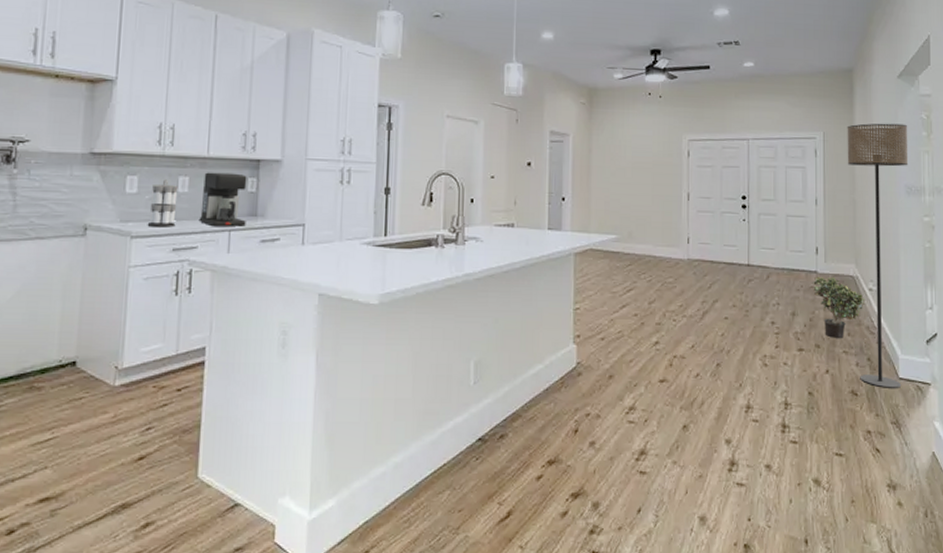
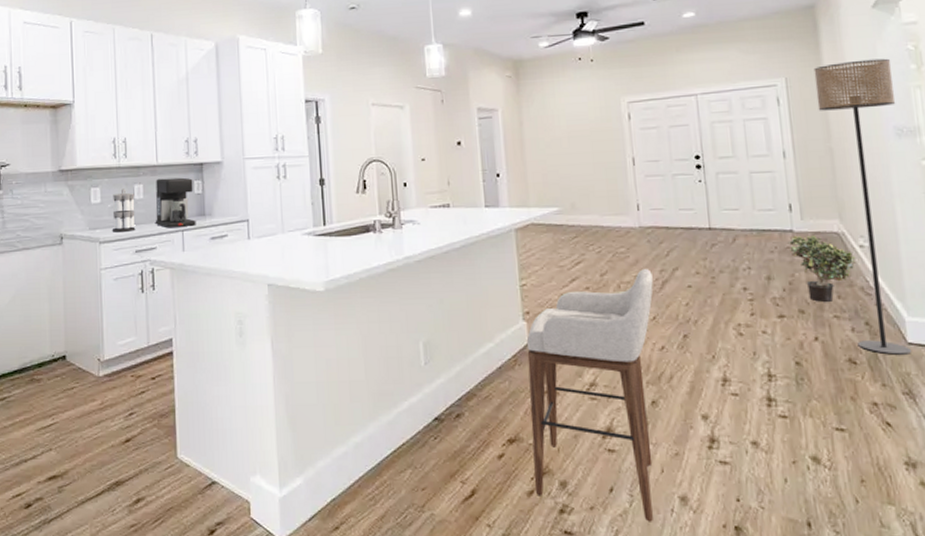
bar stool: none [568,298,695,541] -> present [526,268,653,522]

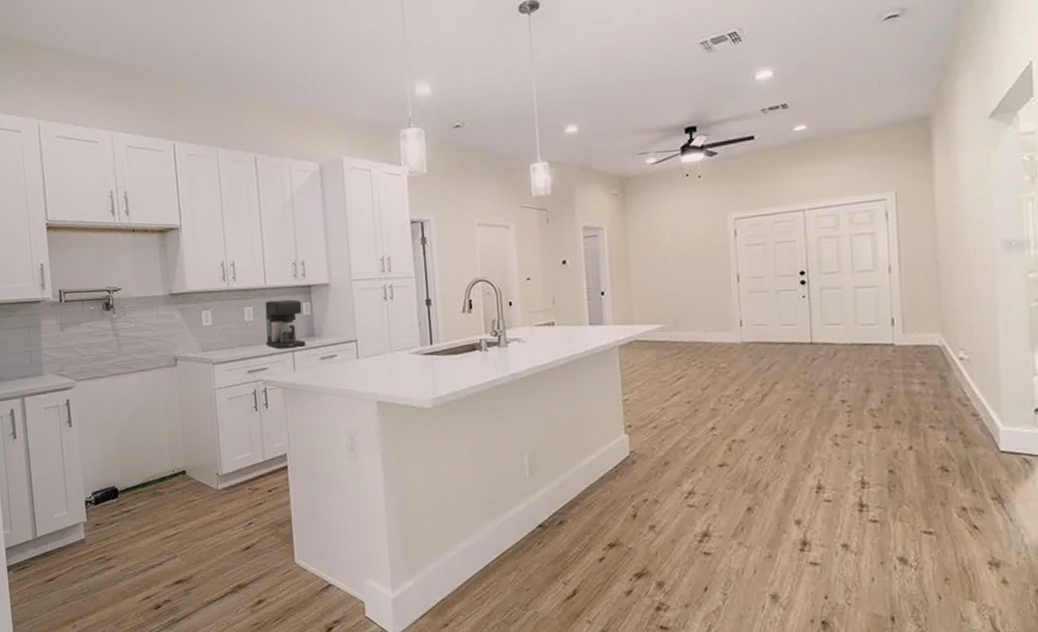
spice rack: present [112,188,136,232] -> none [224,311,247,354]
bar stool: present [526,268,653,522] -> none [628,382,753,618]
potted plant: present [788,235,857,302] -> none [888,348,955,413]
floor lamp: present [813,58,912,355] -> none [925,170,1007,463]

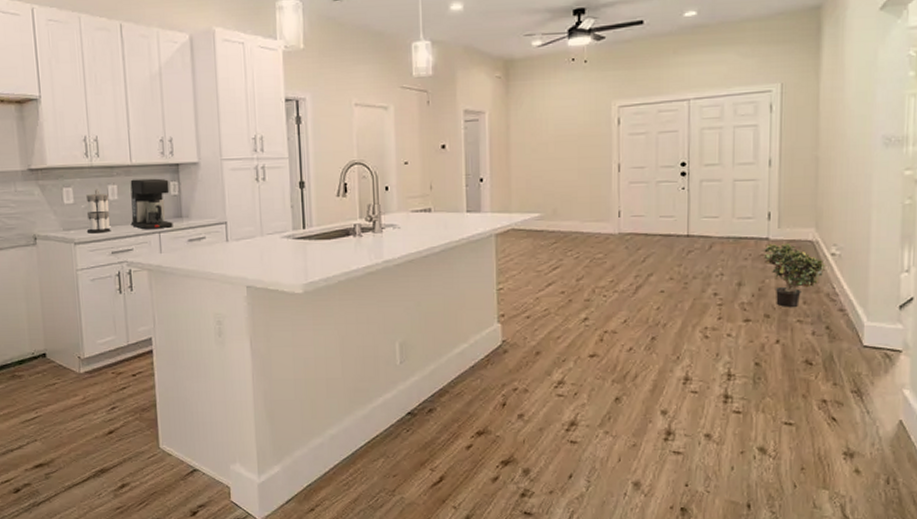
spice rack: none [224,311,247,354] -> present [86,189,111,234]
potted plant: none [888,348,955,413] -> present [762,243,826,307]

